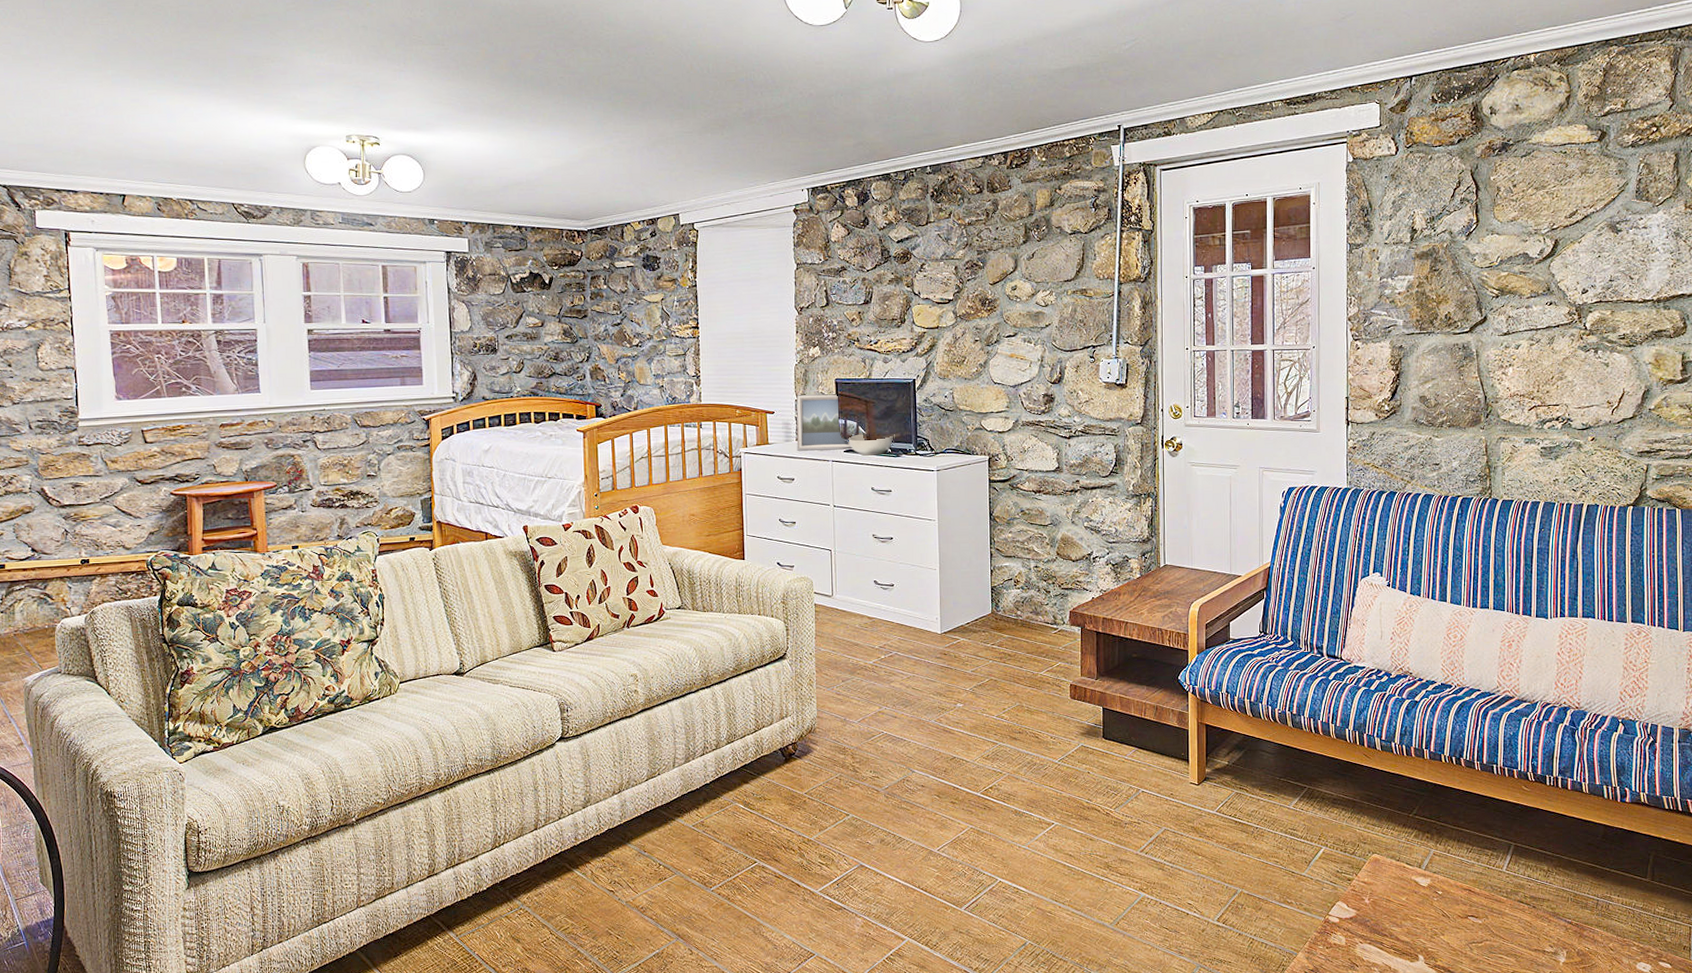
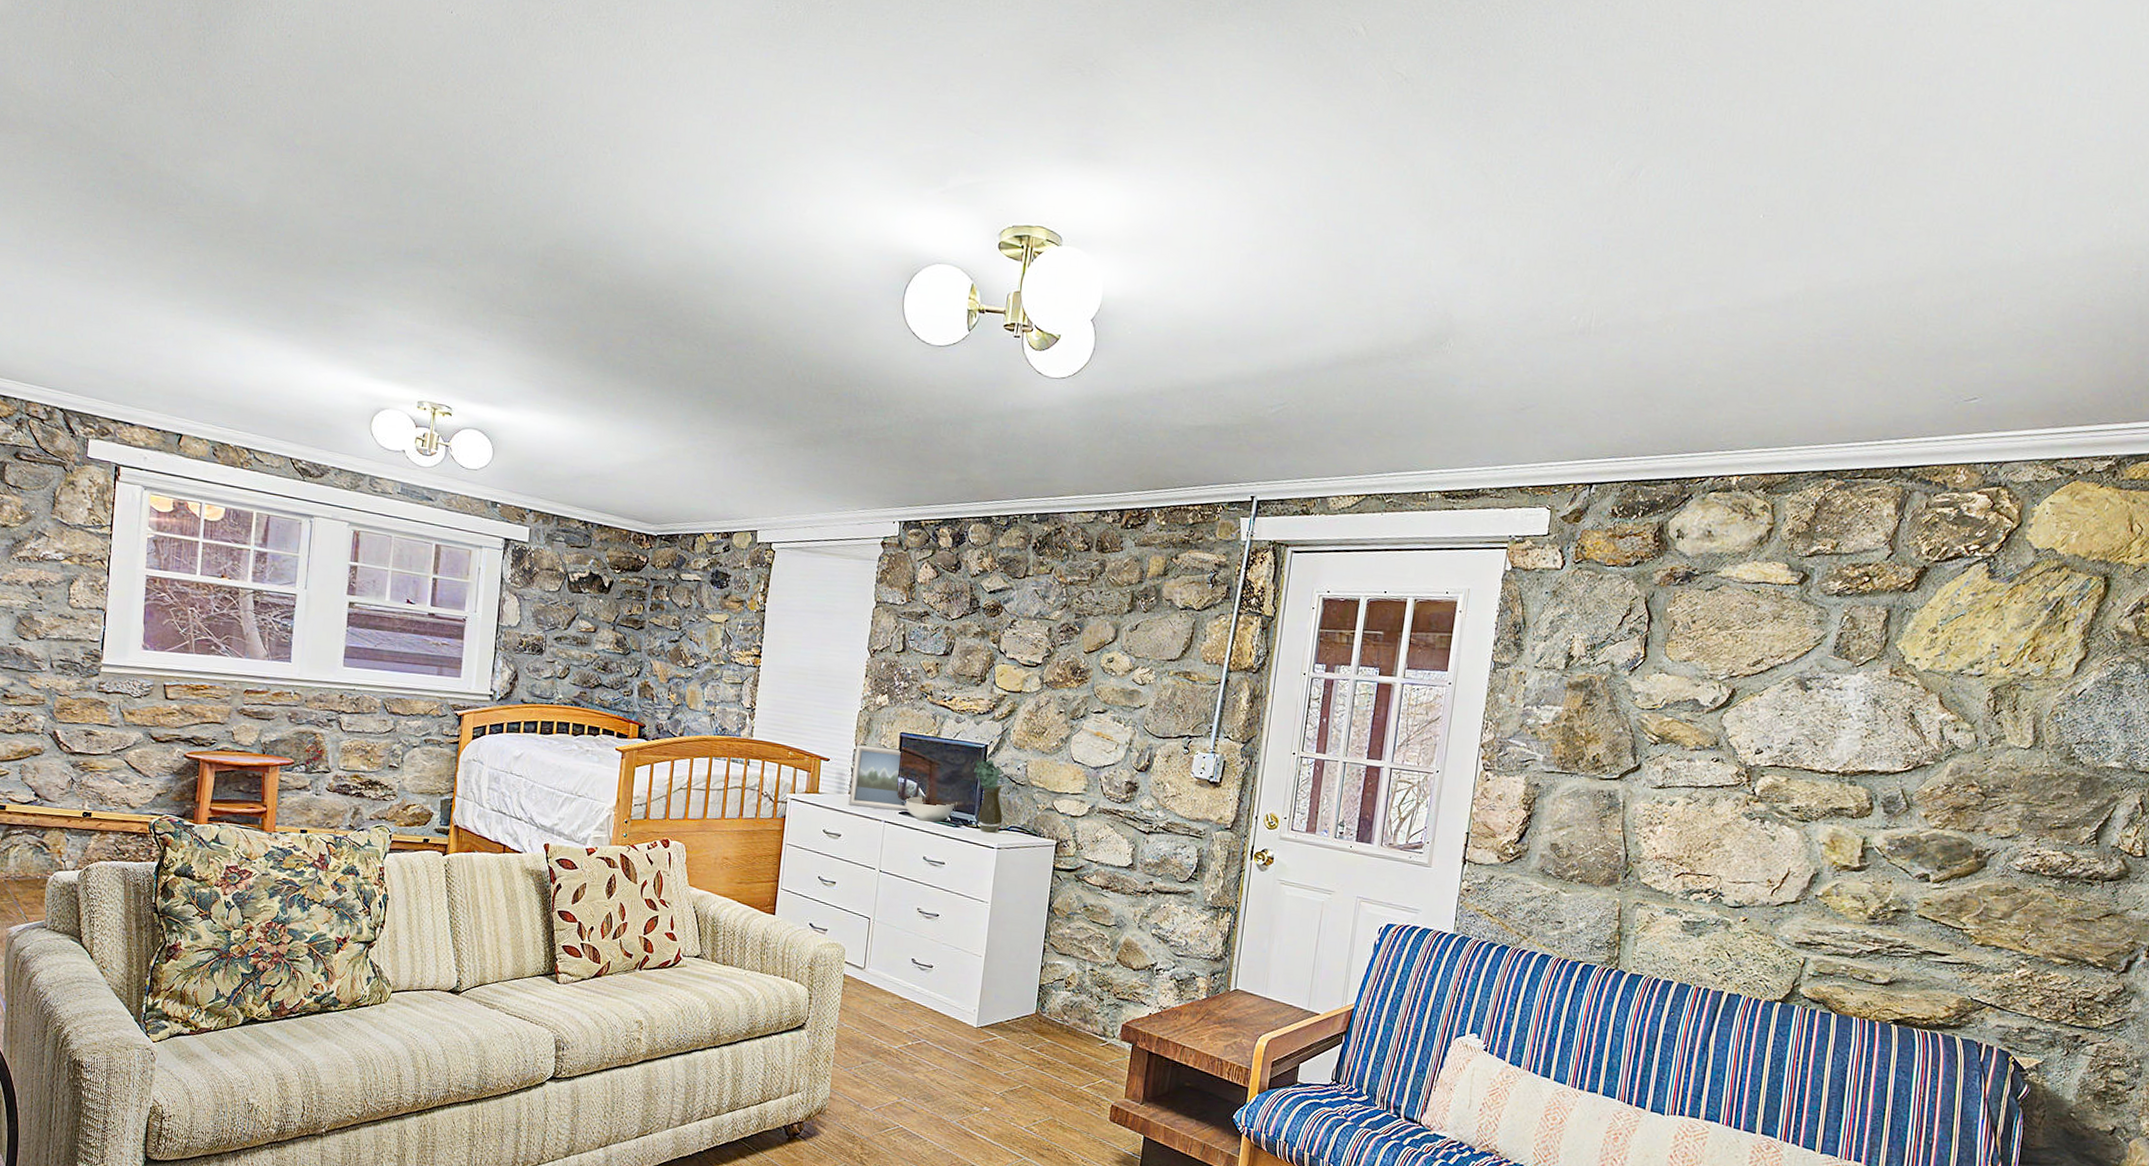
vase: none [906,390,938,459] -> present [974,756,1003,834]

